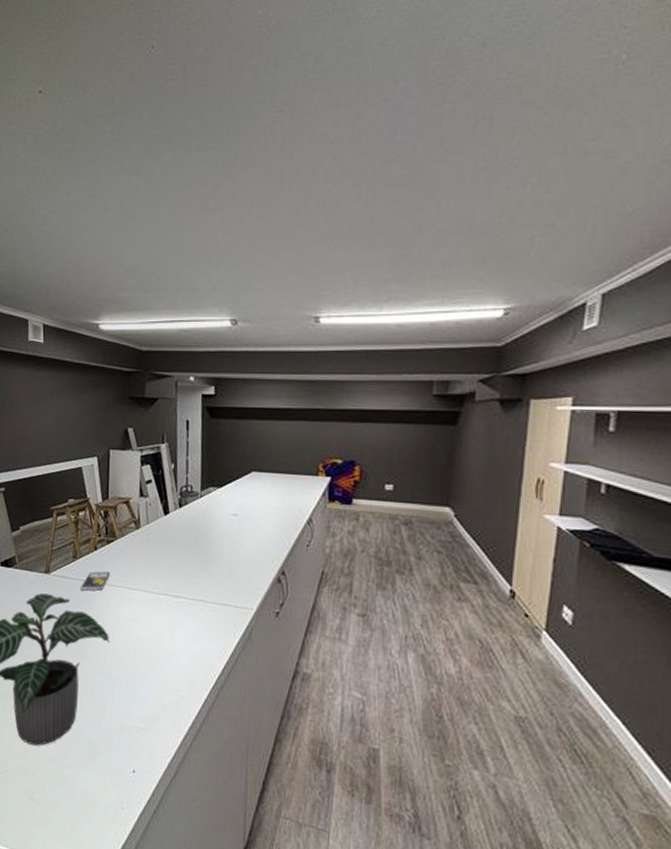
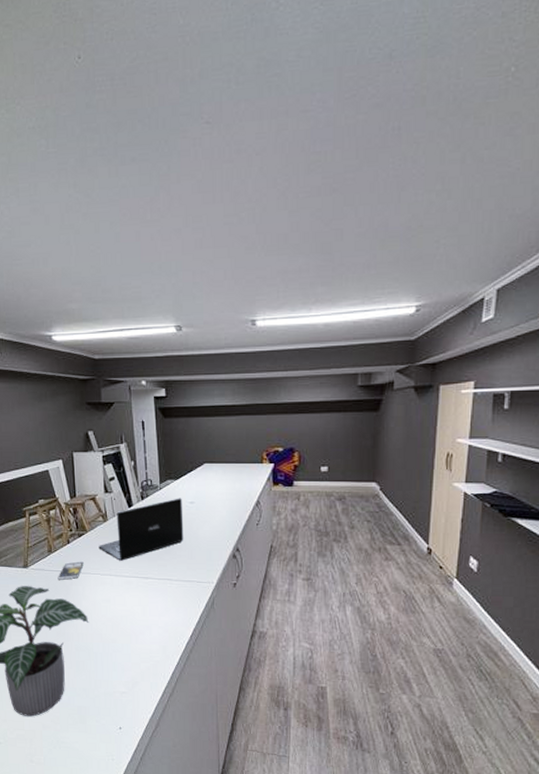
laptop: none [128,508,224,575] -> present [98,498,184,561]

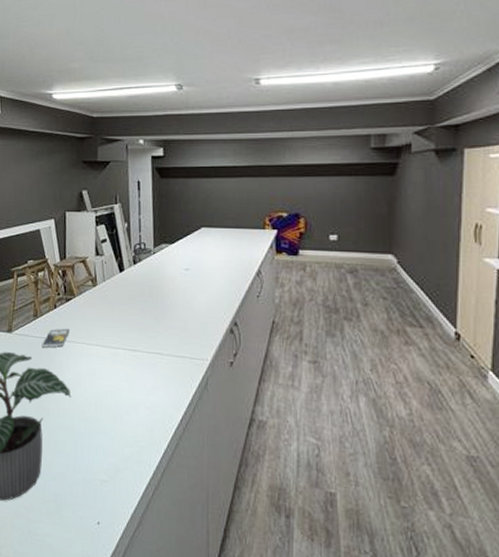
laptop: present [98,498,184,561] -> none [86,264,177,330]

